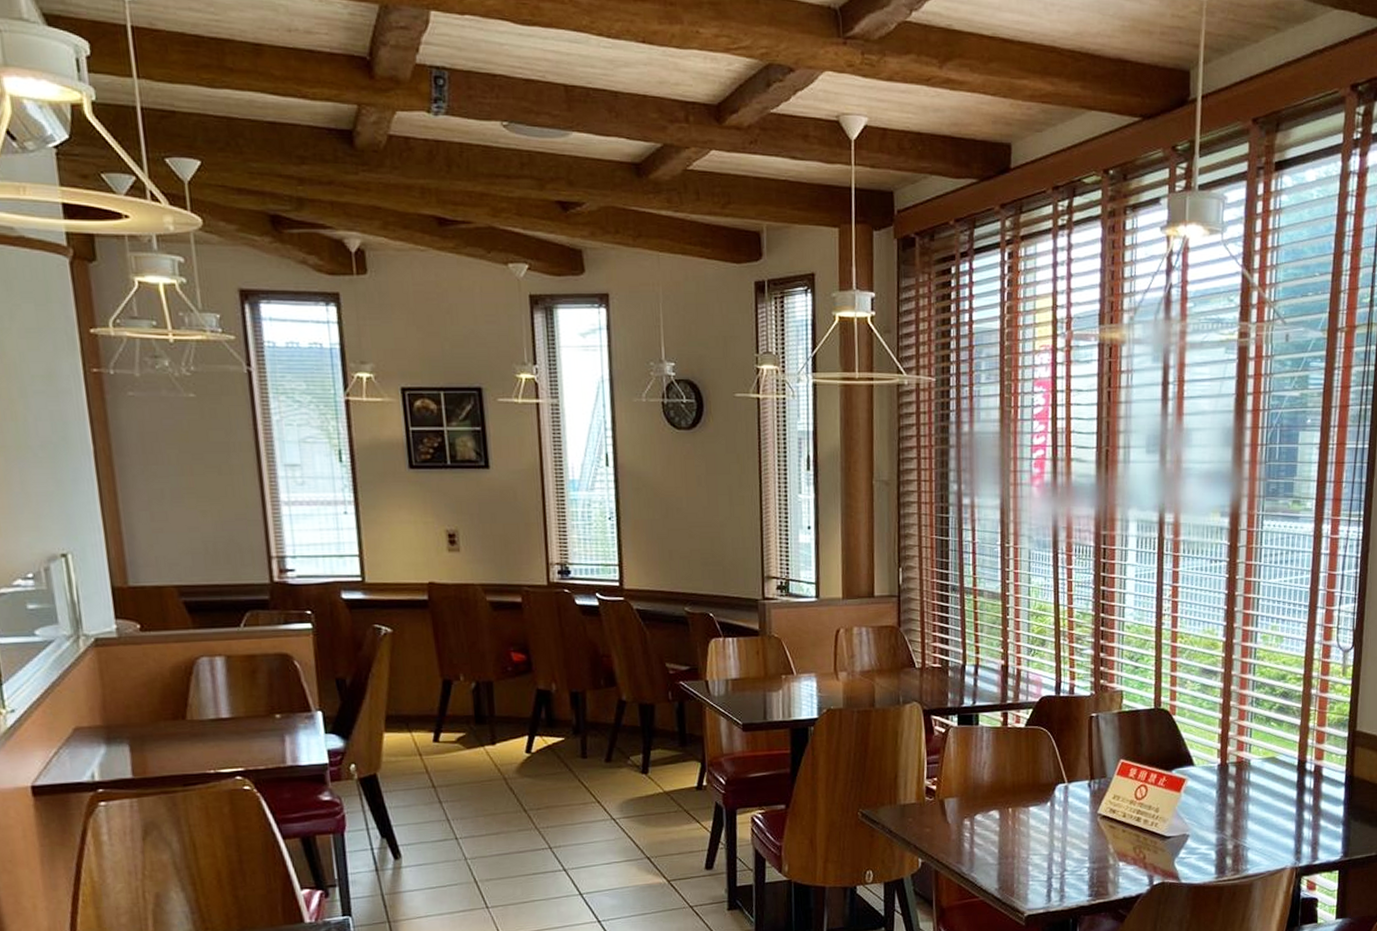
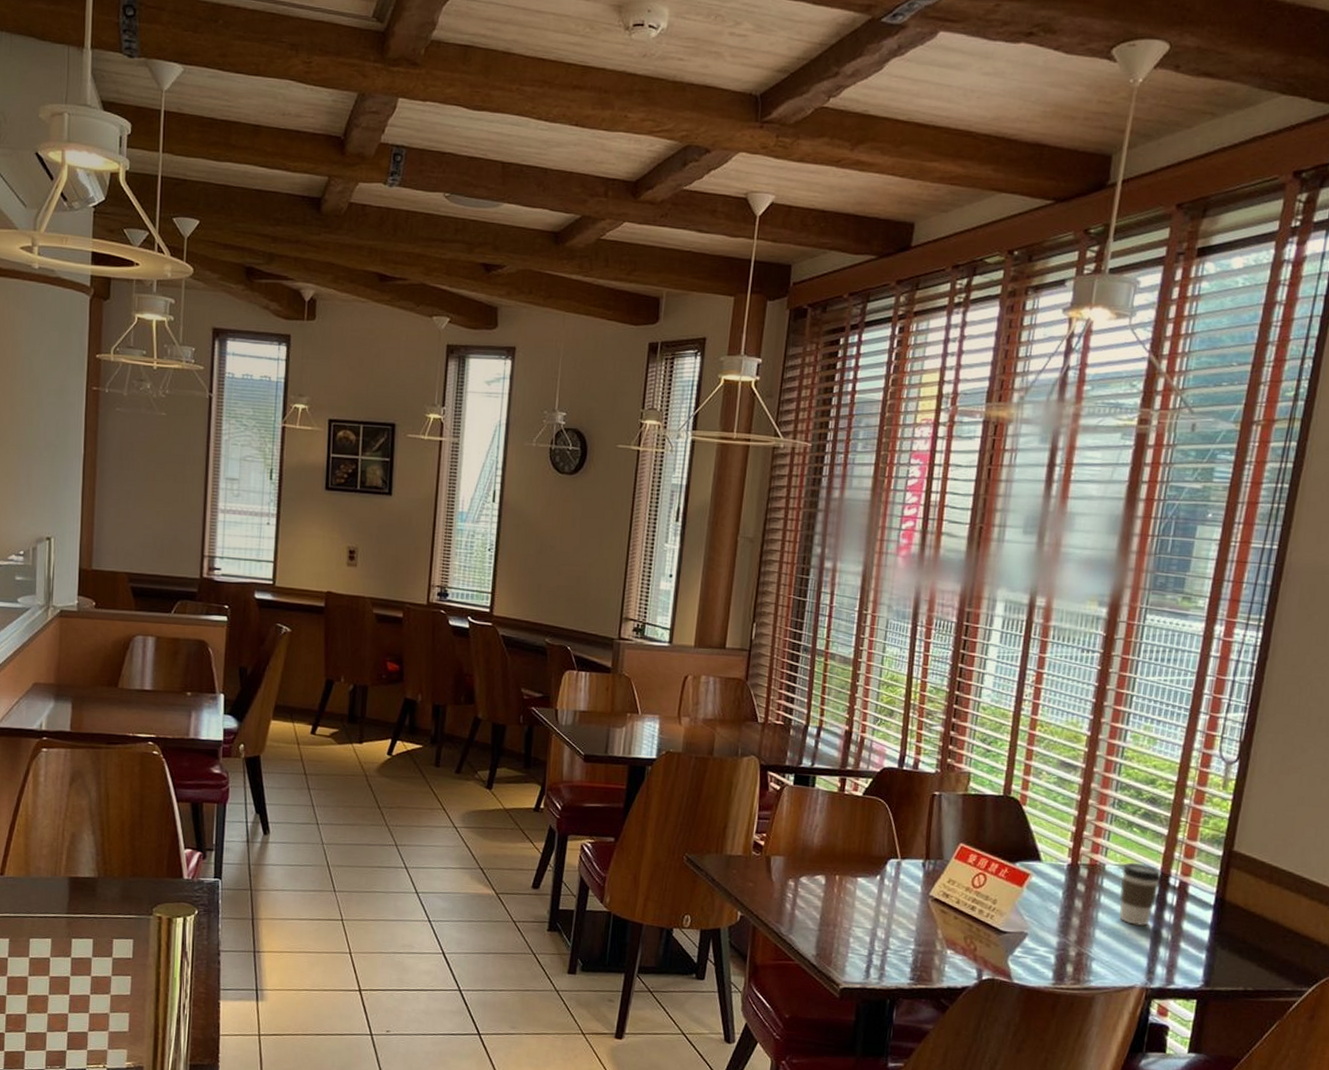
coffee cup: none [1265,754,1299,812] -> present [1119,862,1161,926]

